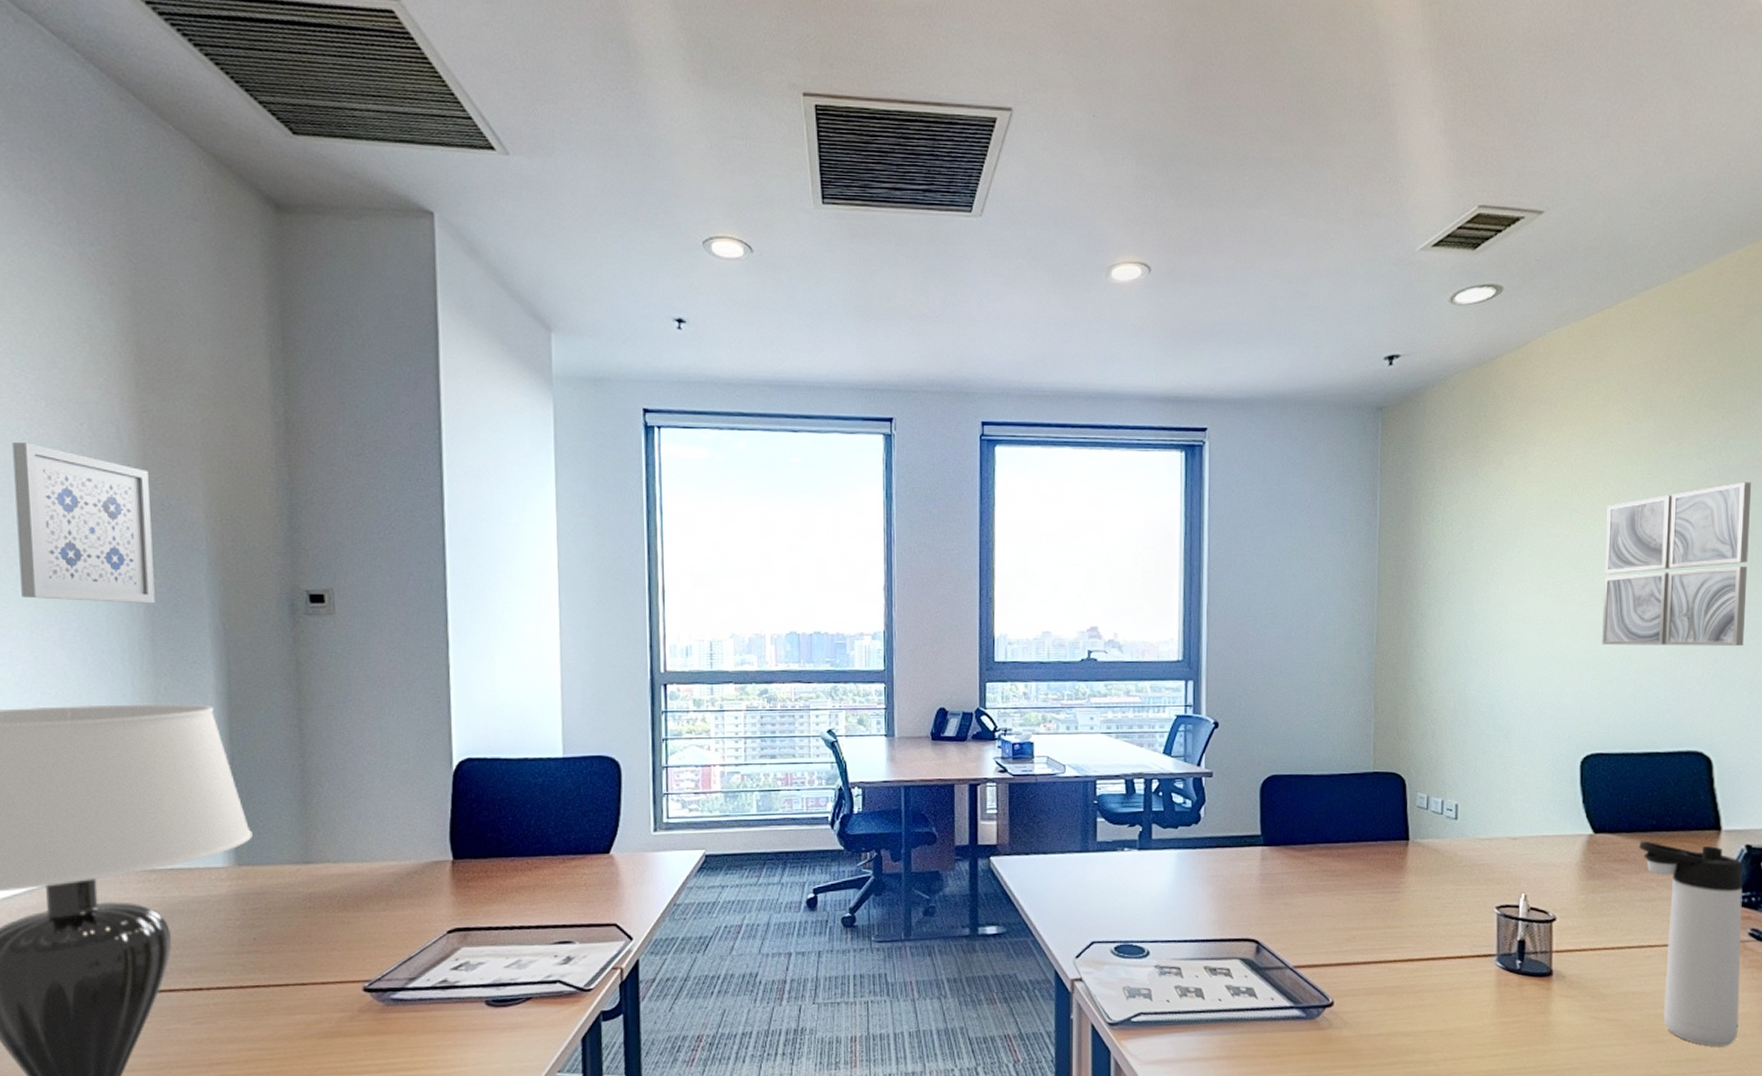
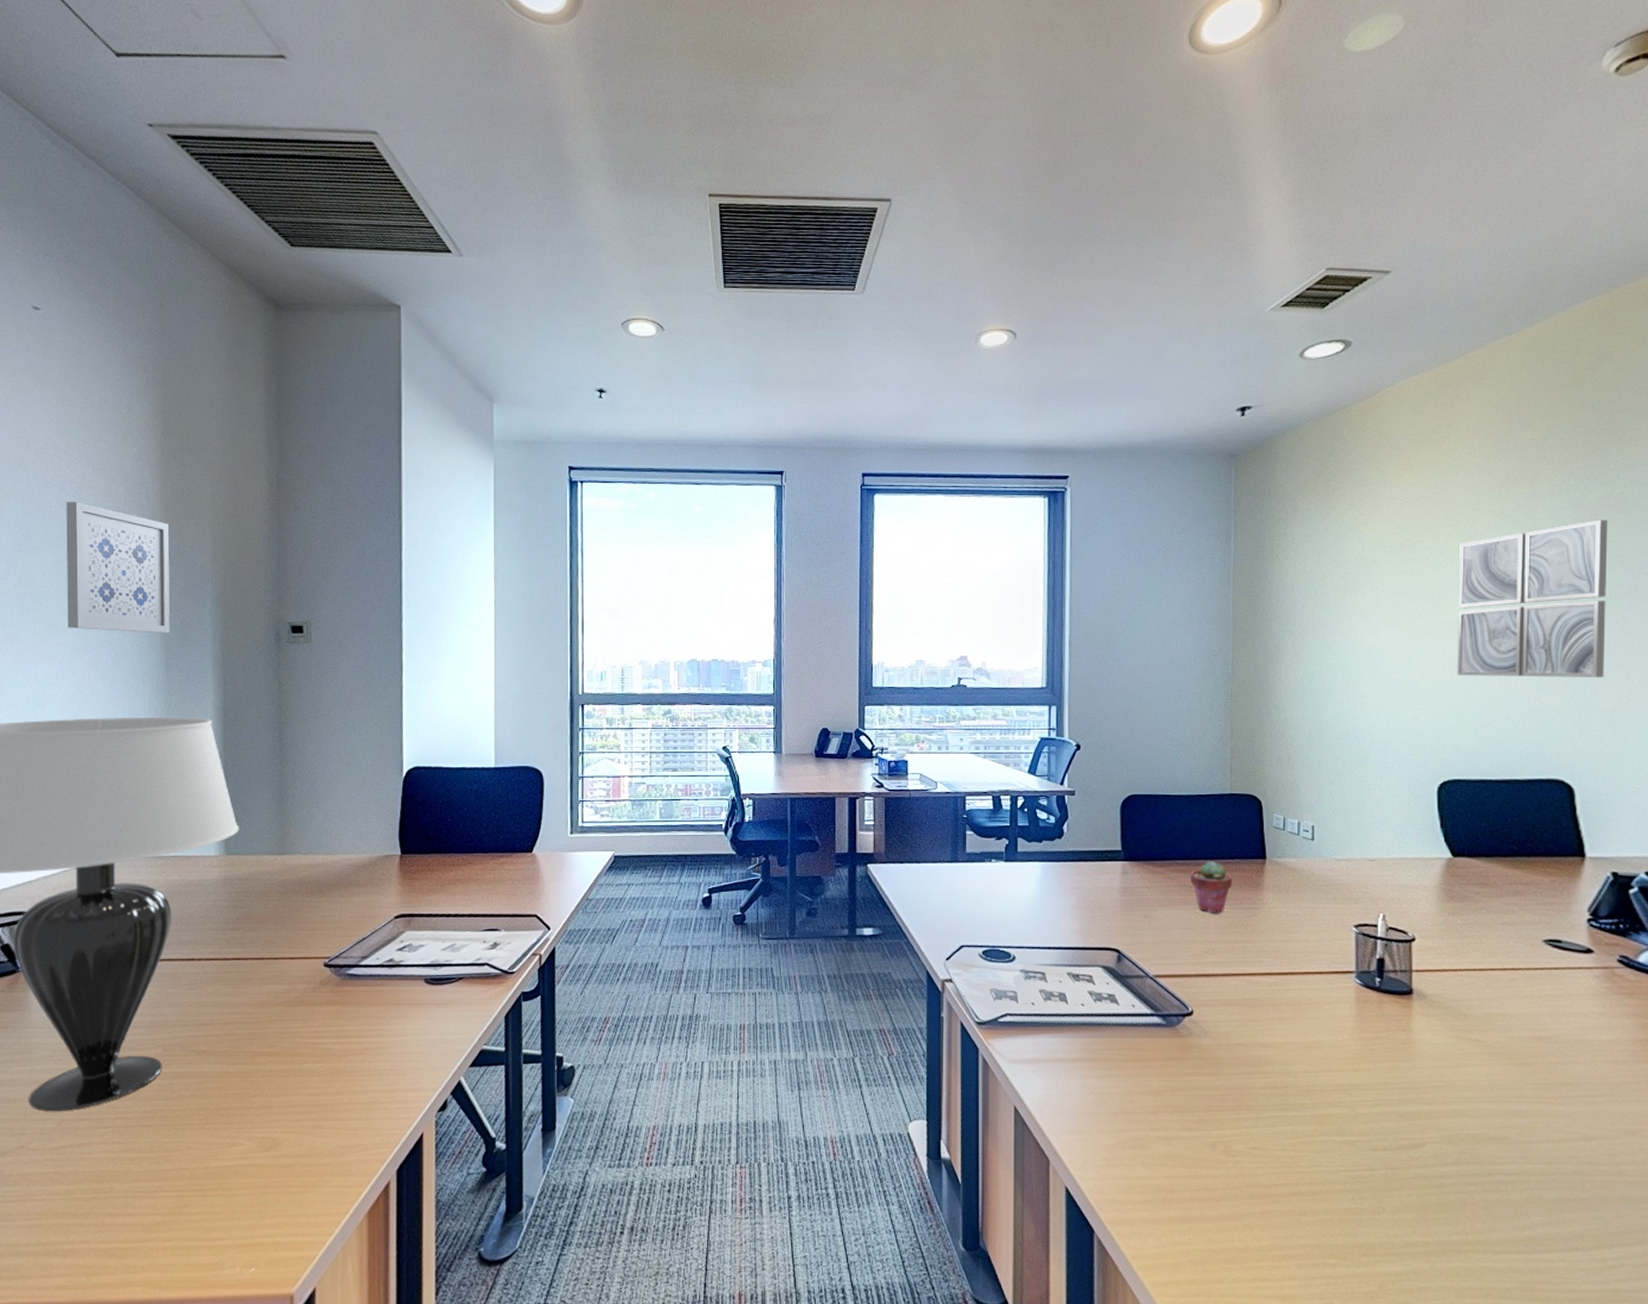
potted succulent: none [1331,843,1374,900] -> present [1190,860,1232,914]
thermos bottle: present [1638,841,1743,1047] -> none [1499,865,1610,1072]

